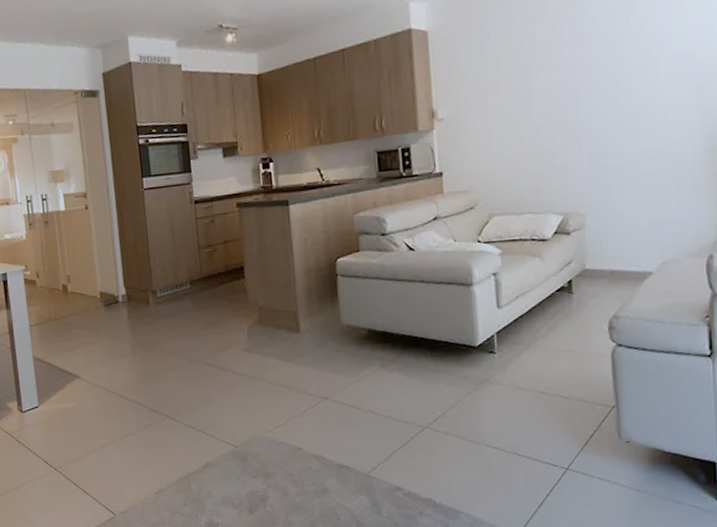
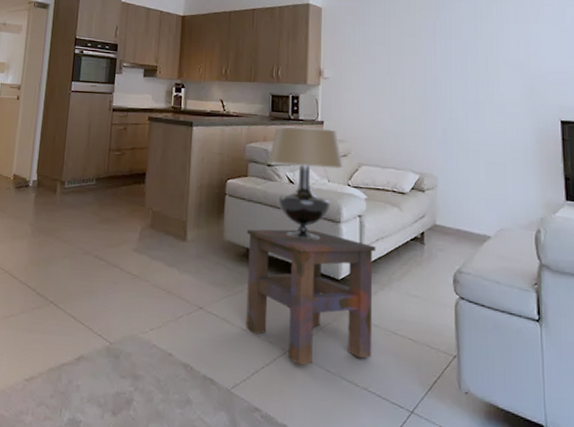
side table: none [366,297,519,440] -> present [246,229,376,365]
table lamp: none [381,179,472,311] -> present [268,126,344,240]

